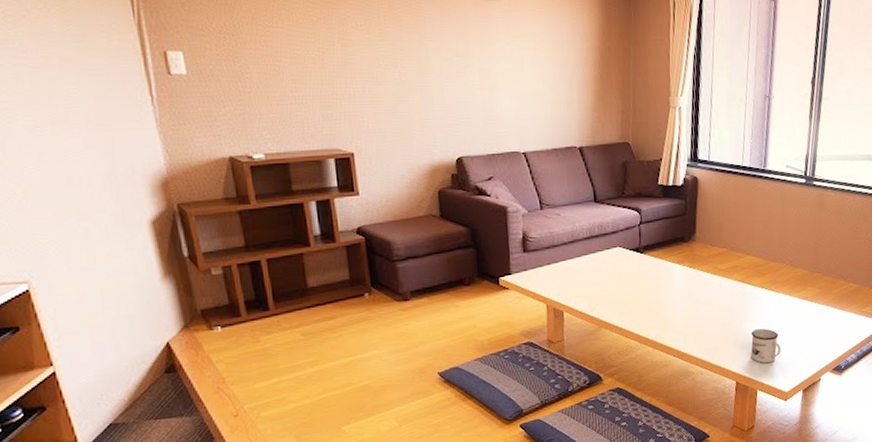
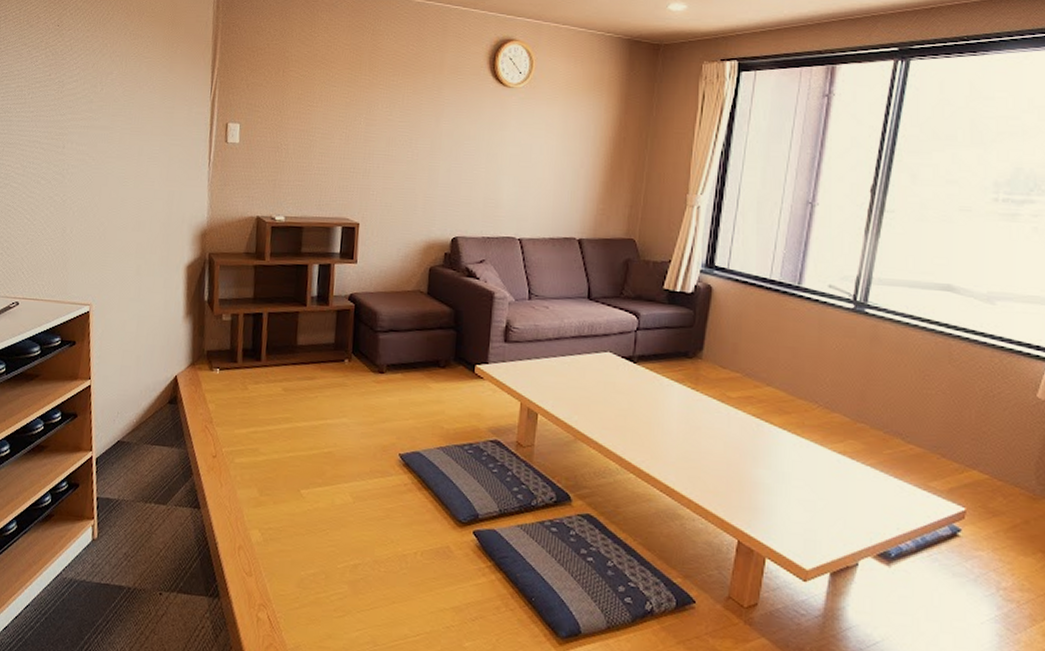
mug: present [751,328,781,364] -> none [761,480,804,527]

